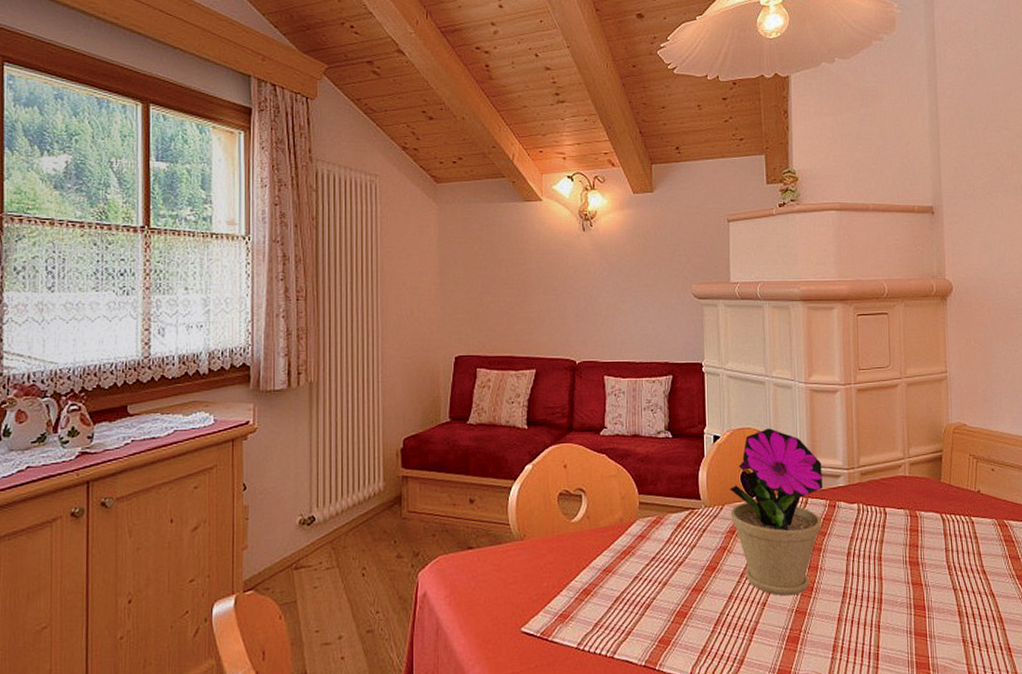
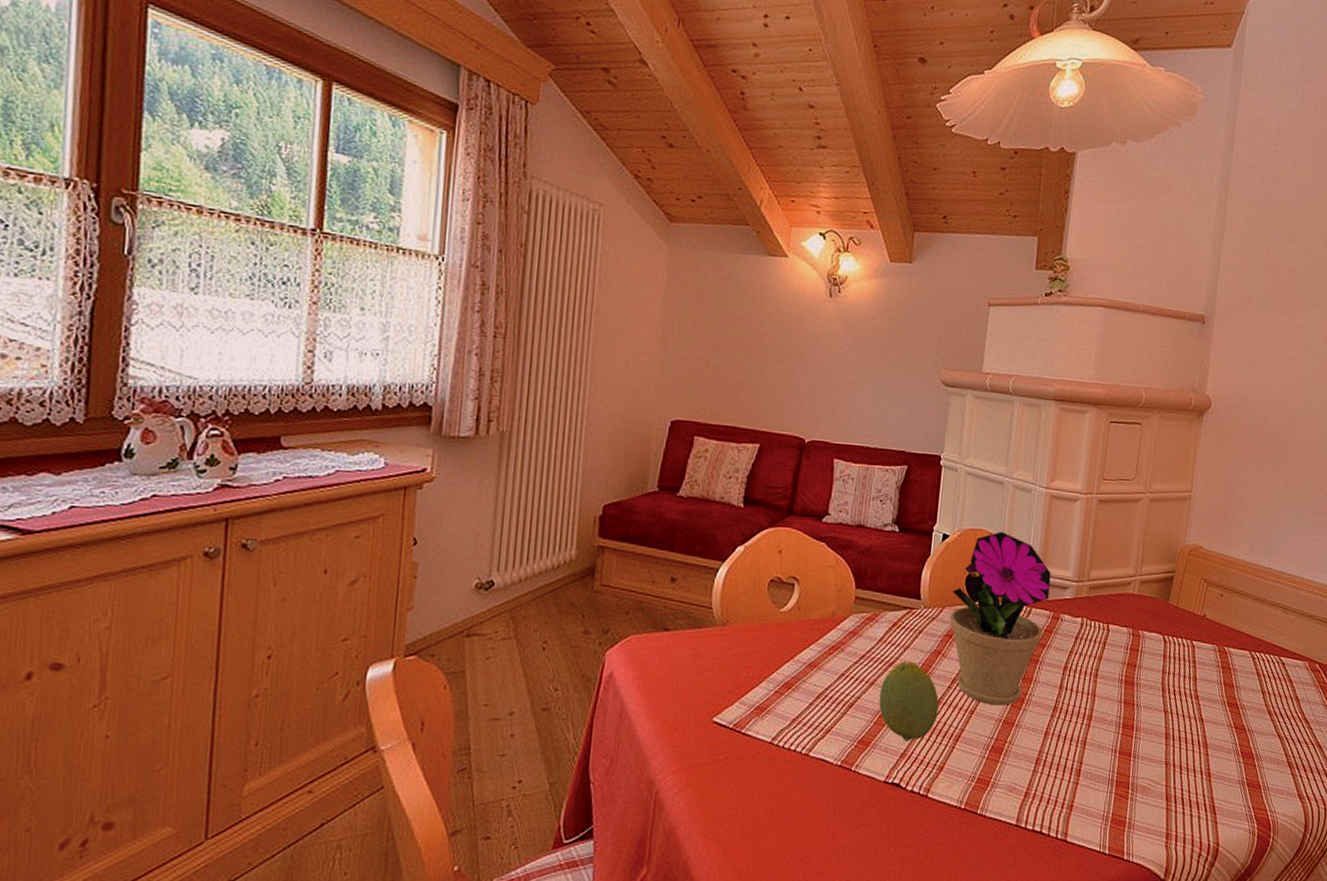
fruit: none [673,559,731,638] -> present [878,661,939,742]

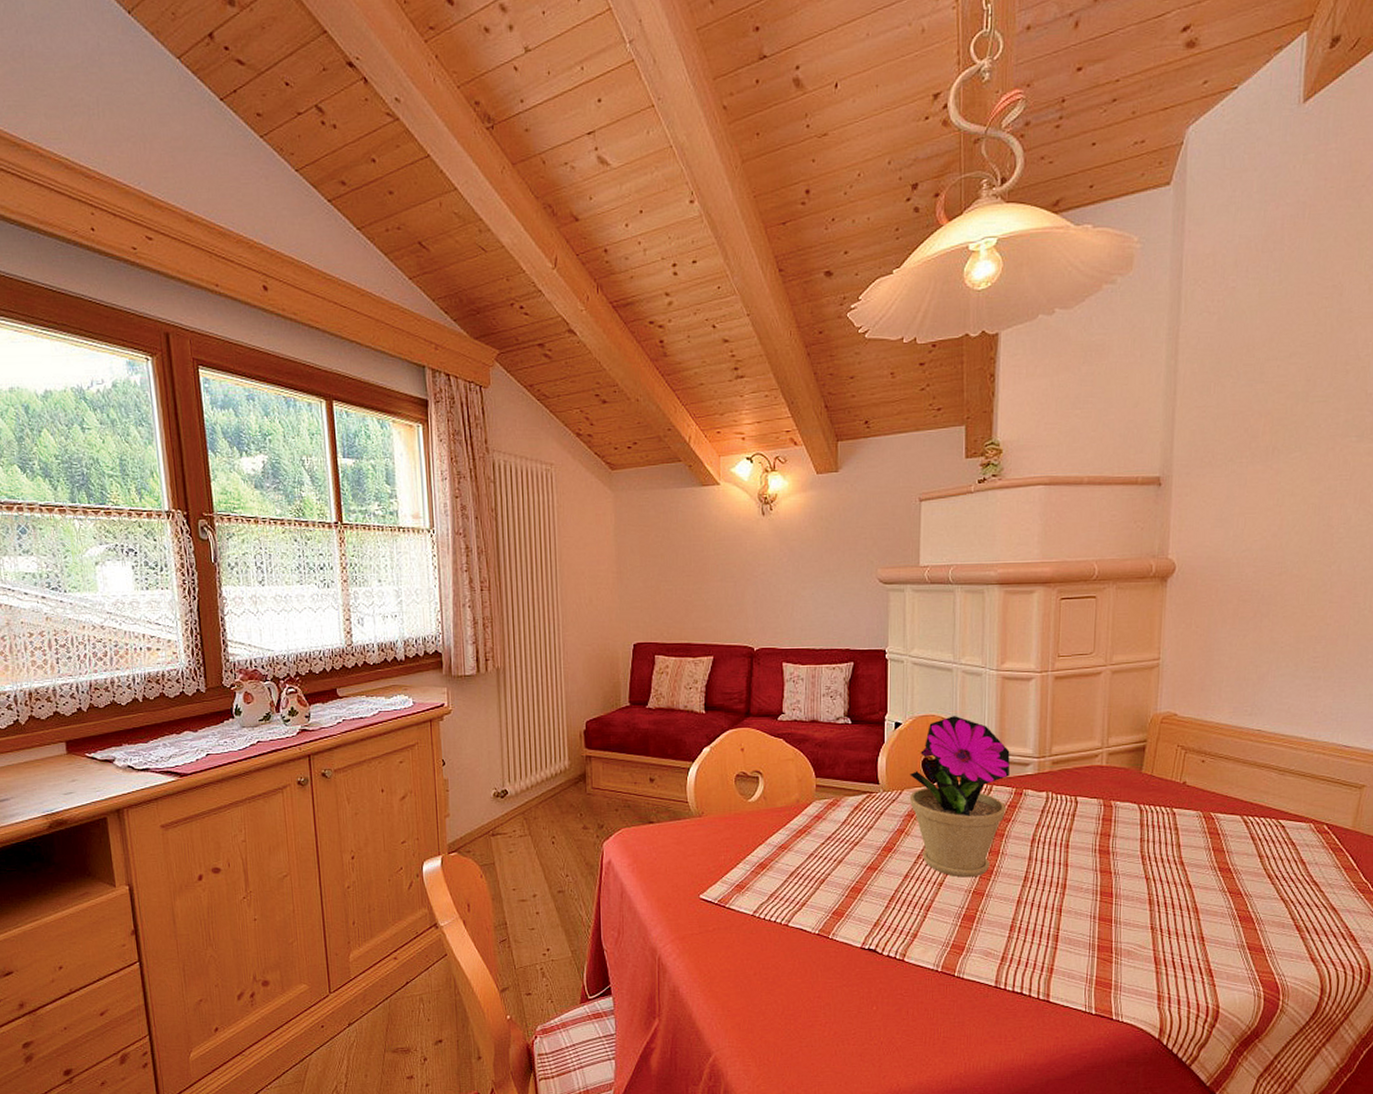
fruit: present [878,661,939,742] -> none [848,840,907,912]

